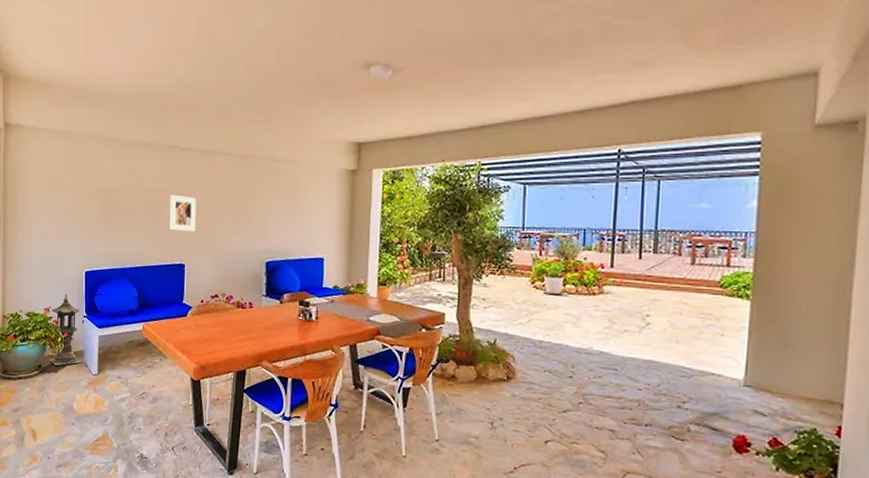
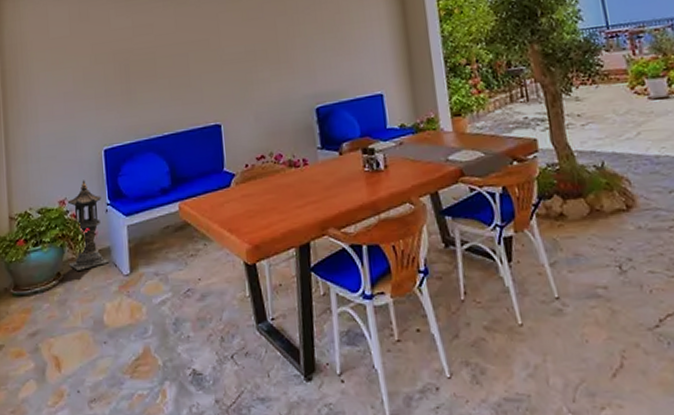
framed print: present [169,194,196,232] -> none [195,45,229,88]

